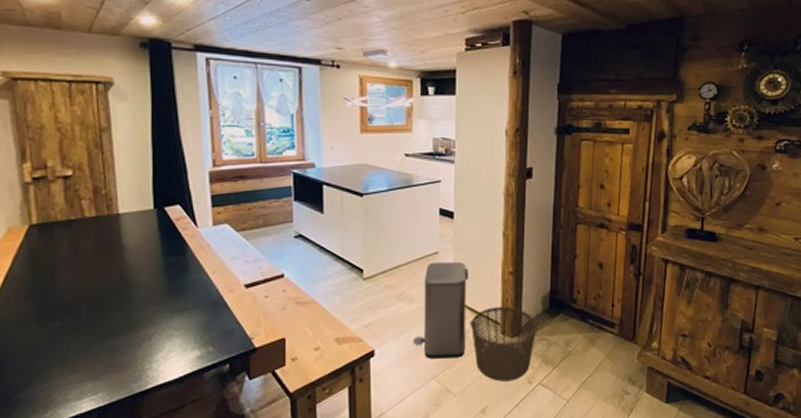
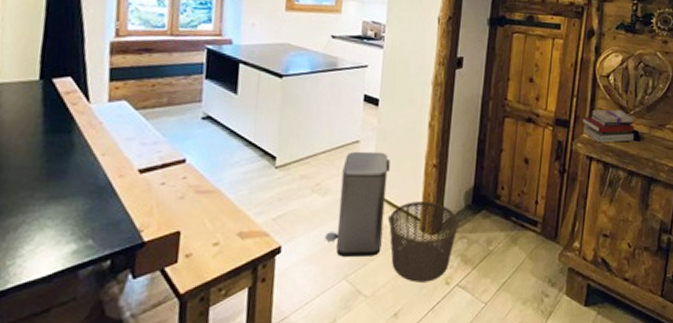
books: none [655,211,711,245] -> present [582,109,634,143]

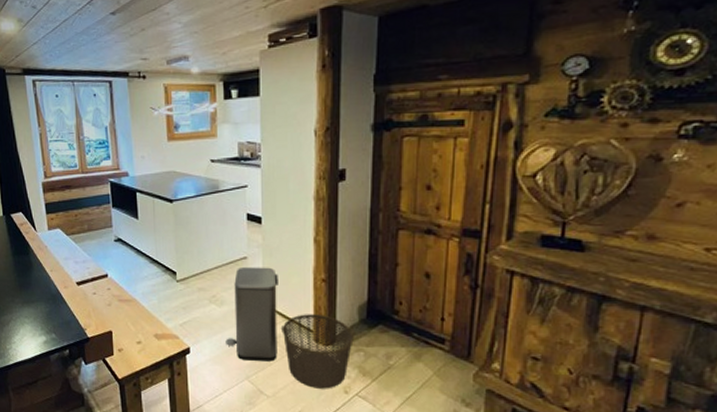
books: present [582,109,634,143] -> none [498,215,575,255]

